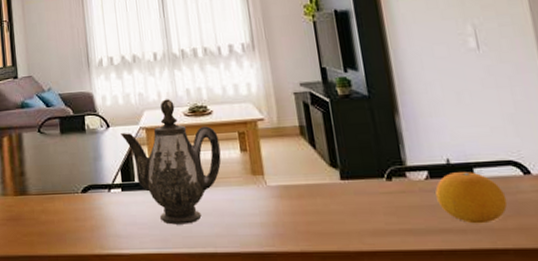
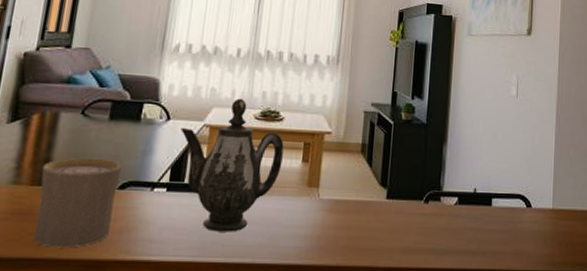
cup: none [19,167,83,246] -> present [33,157,122,248]
fruit: present [435,172,508,224] -> none [460,201,511,247]

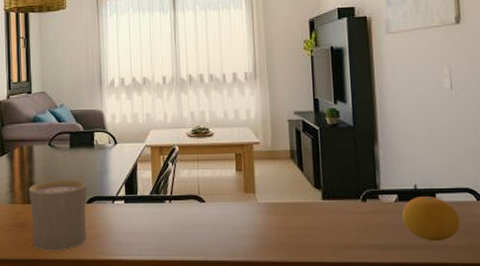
teapot: present [181,98,284,232] -> none [127,120,218,235]
fruit: none [460,201,511,247] -> present [402,197,461,242]

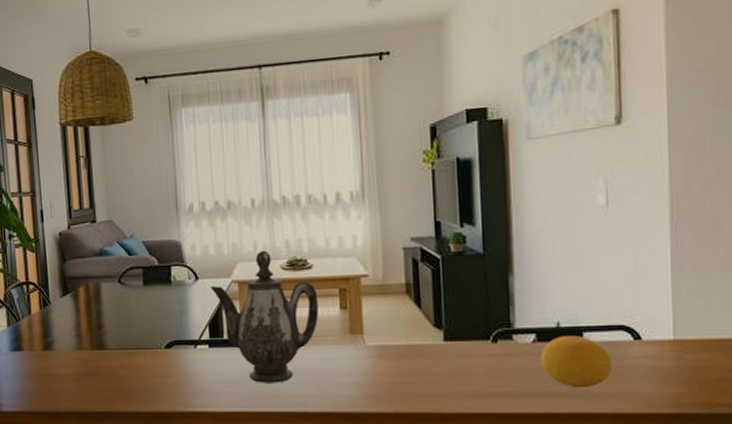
cup: present [28,179,87,251] -> none [97,321,166,402]
teapot: none [127,120,218,235] -> present [210,250,319,383]

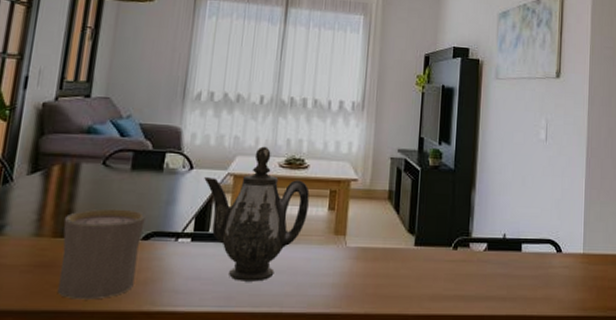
cup: none [97,321,166,402] -> present [57,208,146,300]
fruit: present [541,336,613,388] -> none [489,246,541,293]

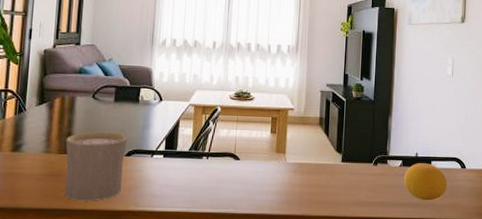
teapot: present [204,146,310,282] -> none [171,82,255,189]
fruit: none [489,246,541,293] -> present [404,163,448,201]

